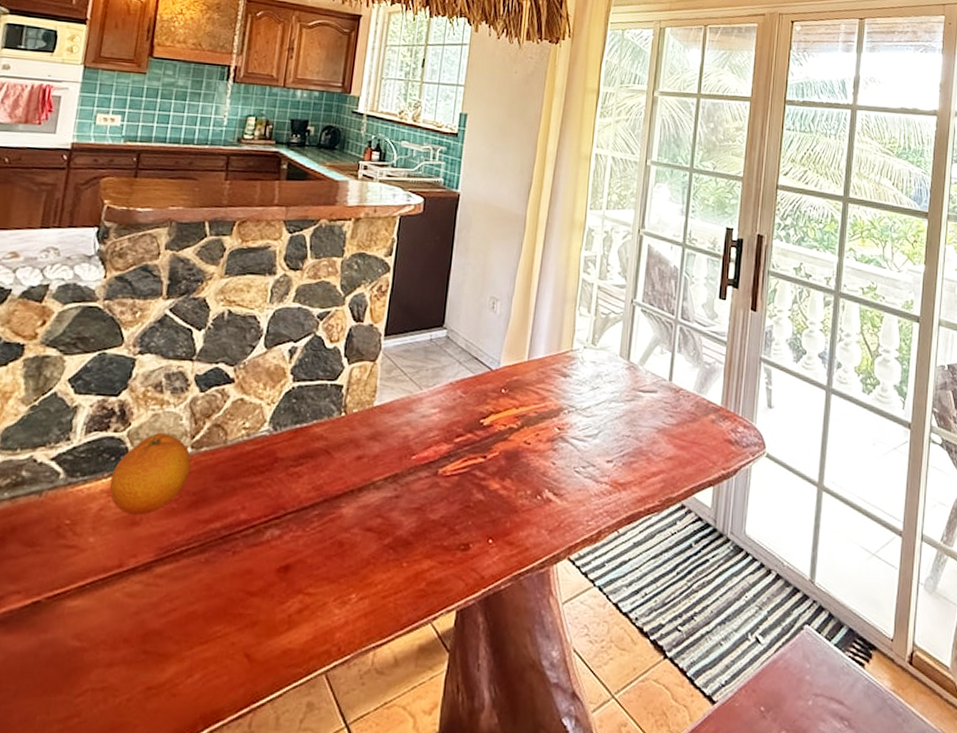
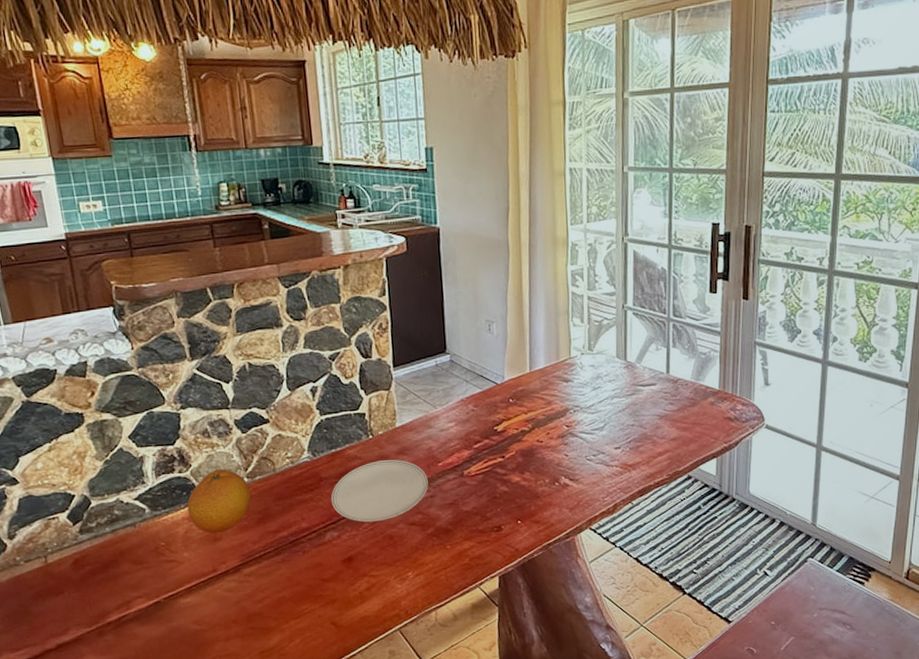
plate: none [281,444,397,522] -> present [330,459,428,523]

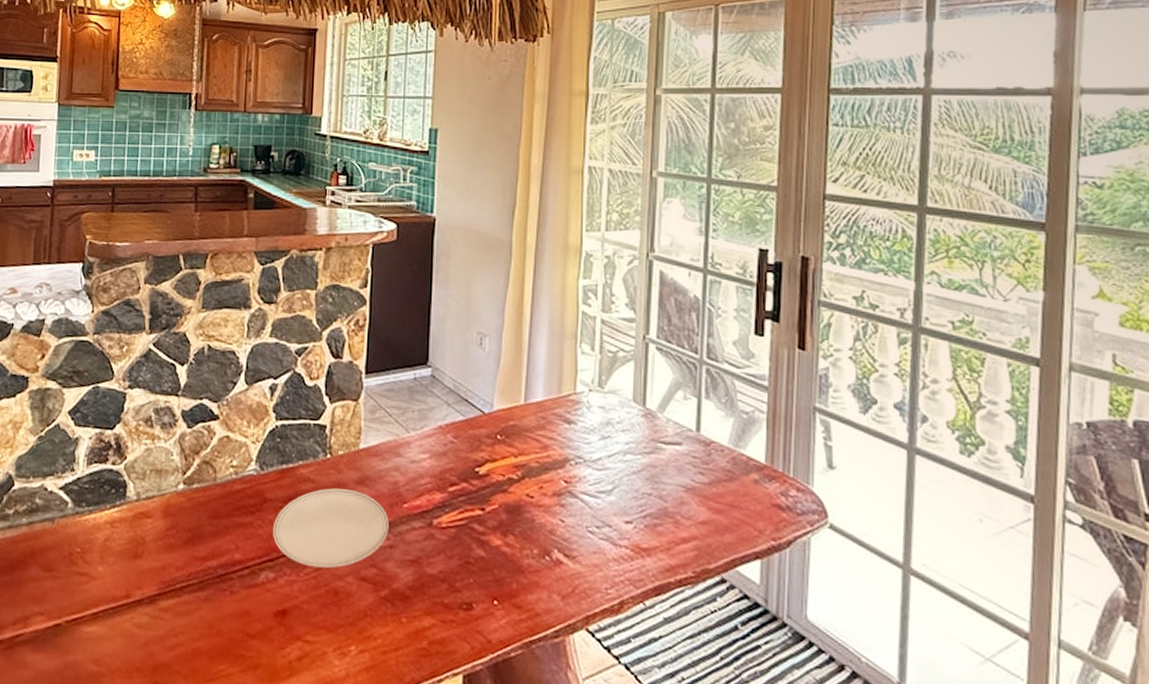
fruit: present [187,469,251,533] -> none [112,467,185,548]

